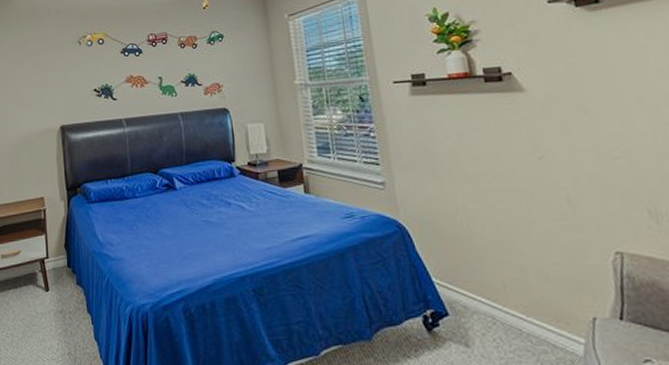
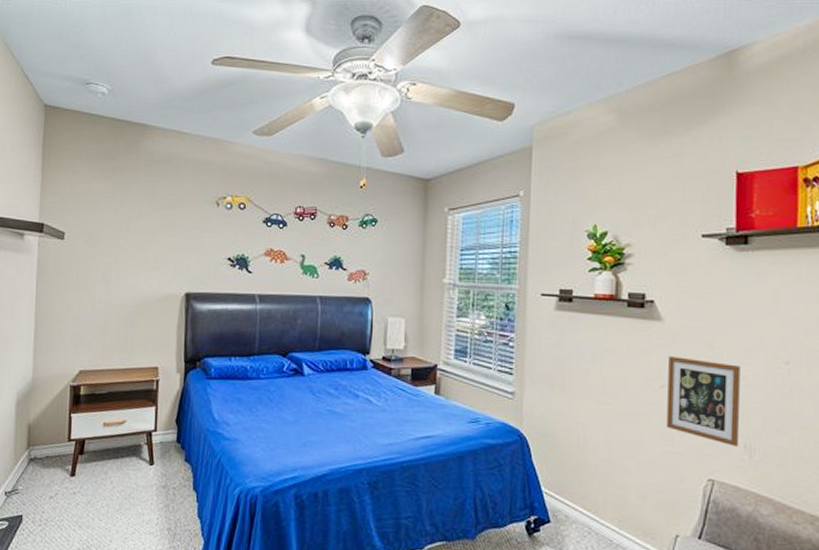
picture frame: none [540,125,641,214] -> present [666,356,740,447]

